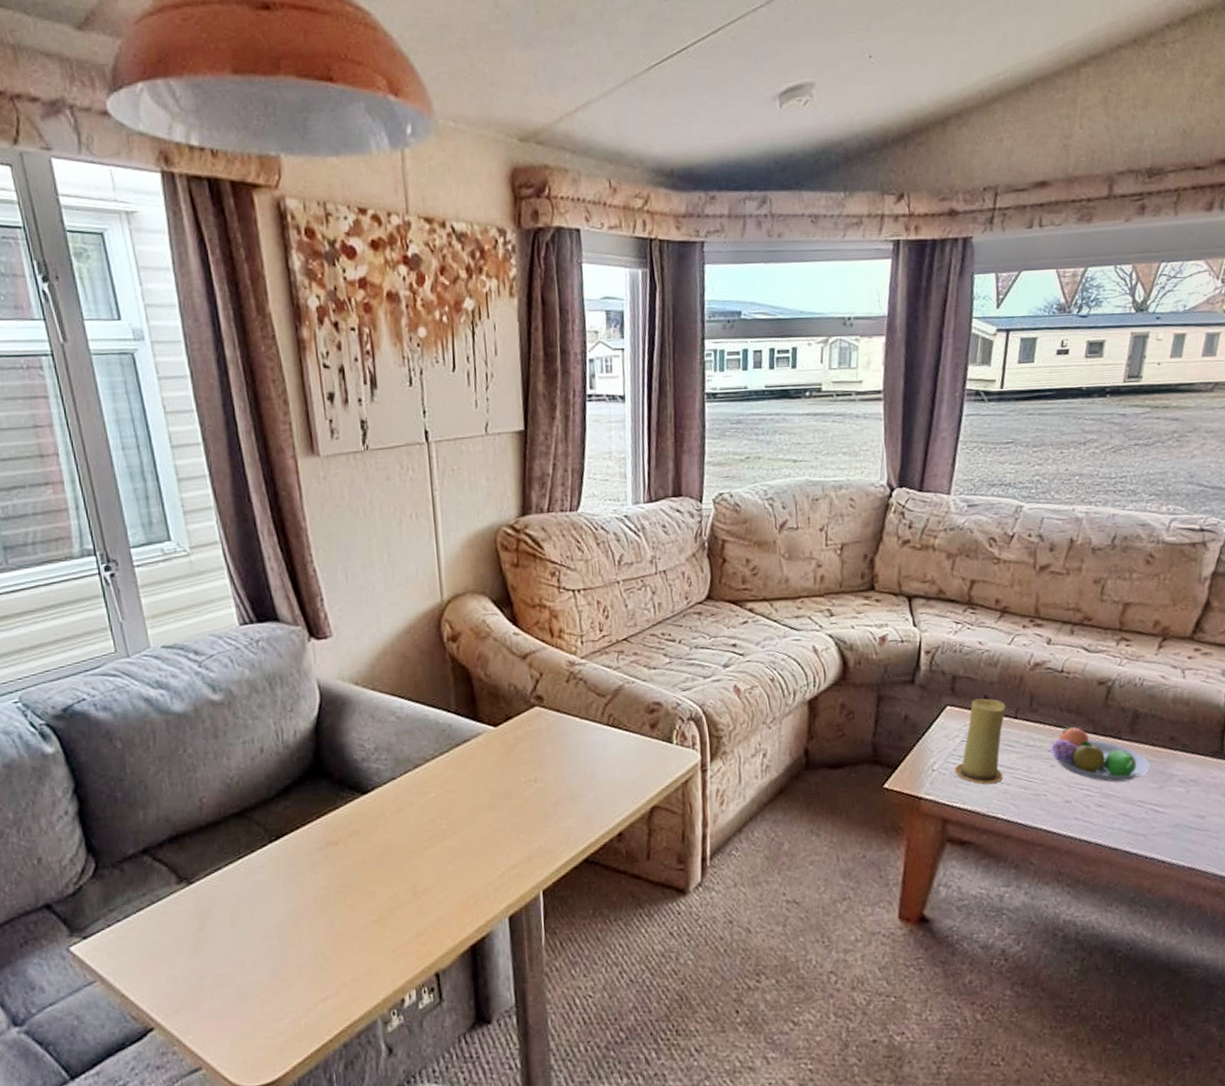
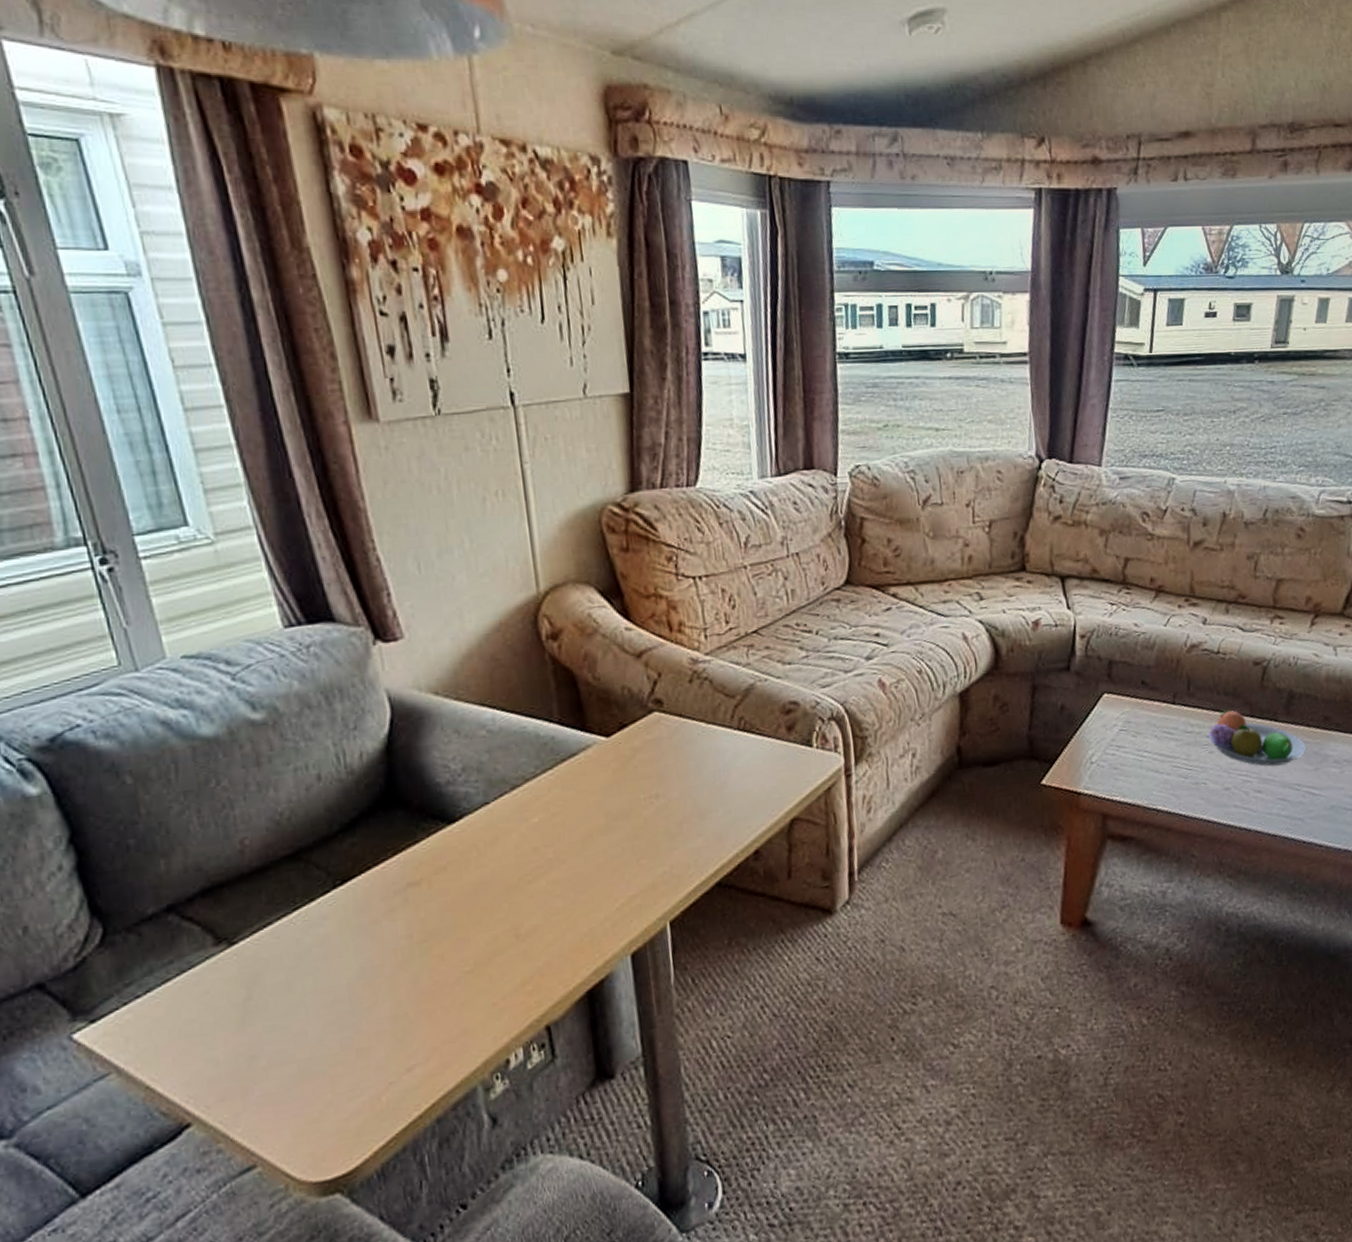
candle: present [955,698,1006,784] -> none [1114,684,1164,775]

